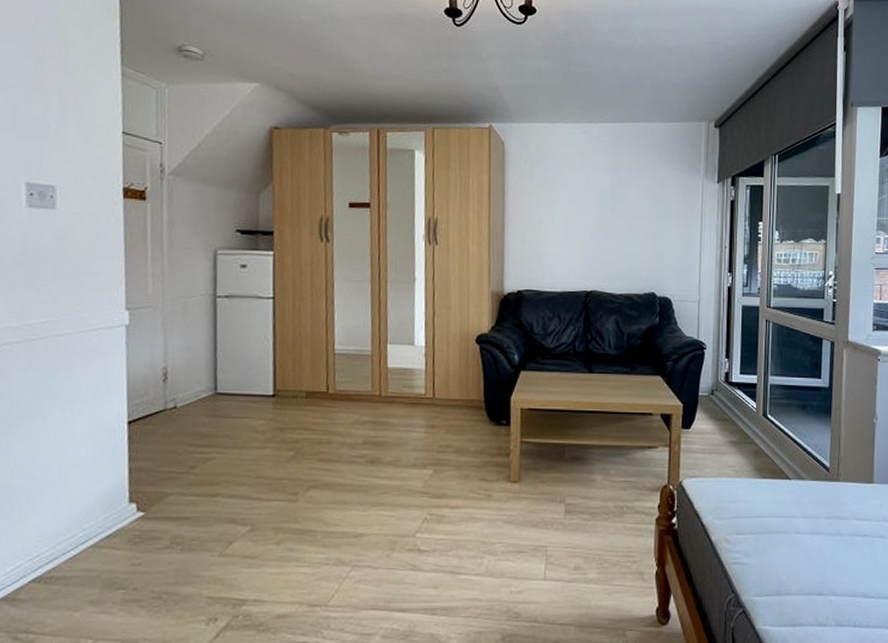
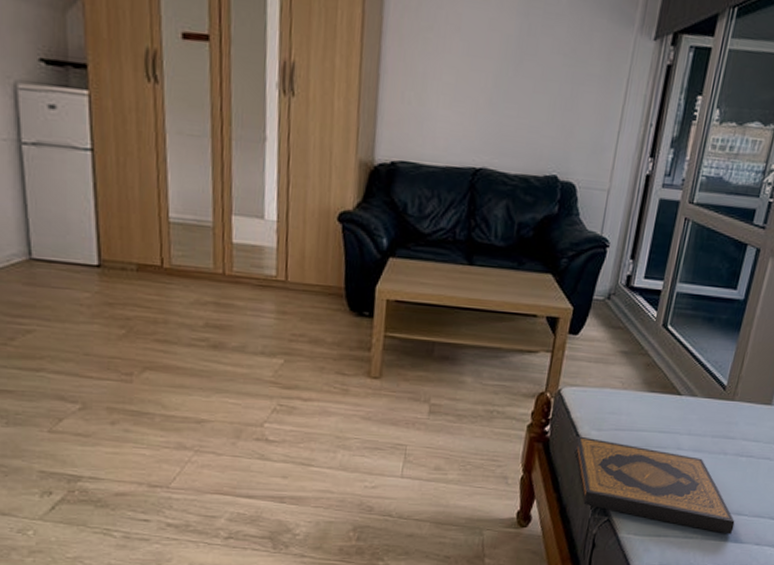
hardback book: none [702,526,864,619] -> present [574,436,735,534]

